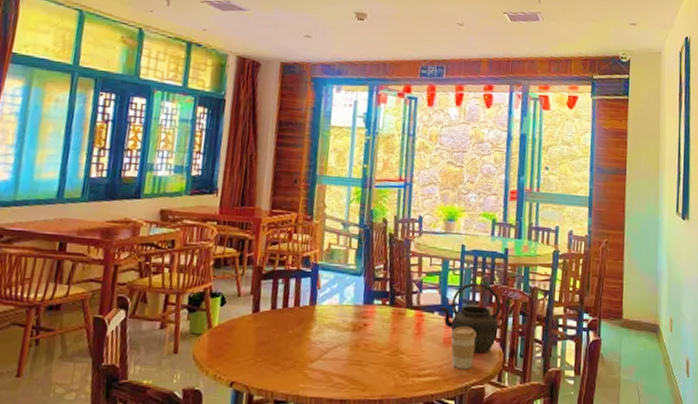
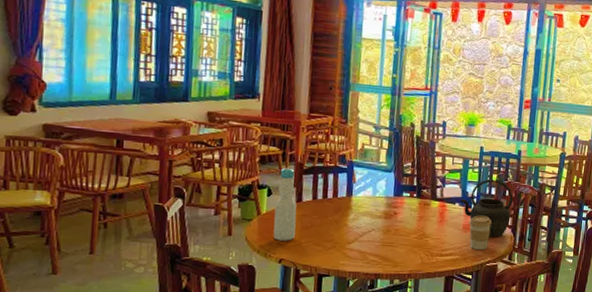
bottle: none [224,271,254,360] -> present [273,167,297,241]

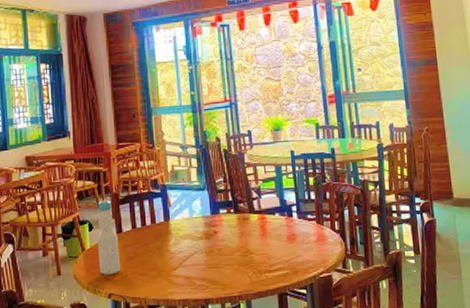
kettle: present [459,179,514,238] -> none [278,182,337,246]
coffee cup: present [469,215,492,250] -> none [293,222,318,261]

